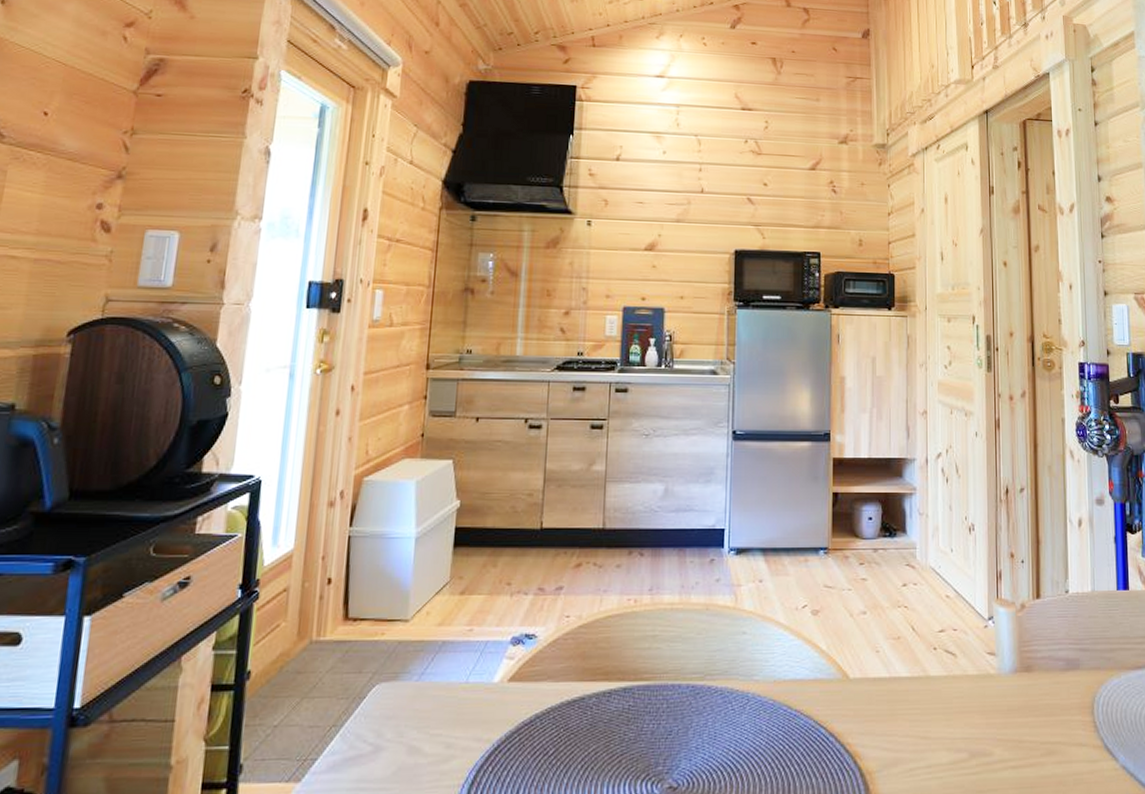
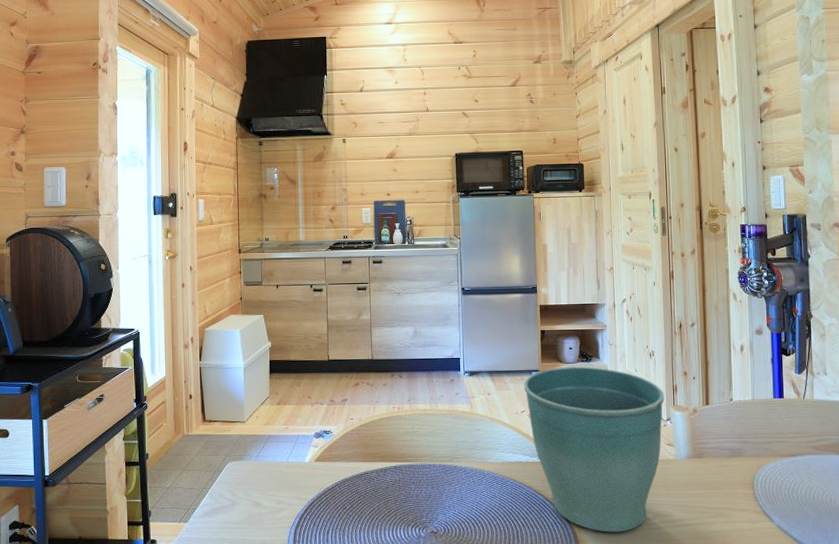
flower pot: none [807,544,986,782] -> present [523,366,665,532]

